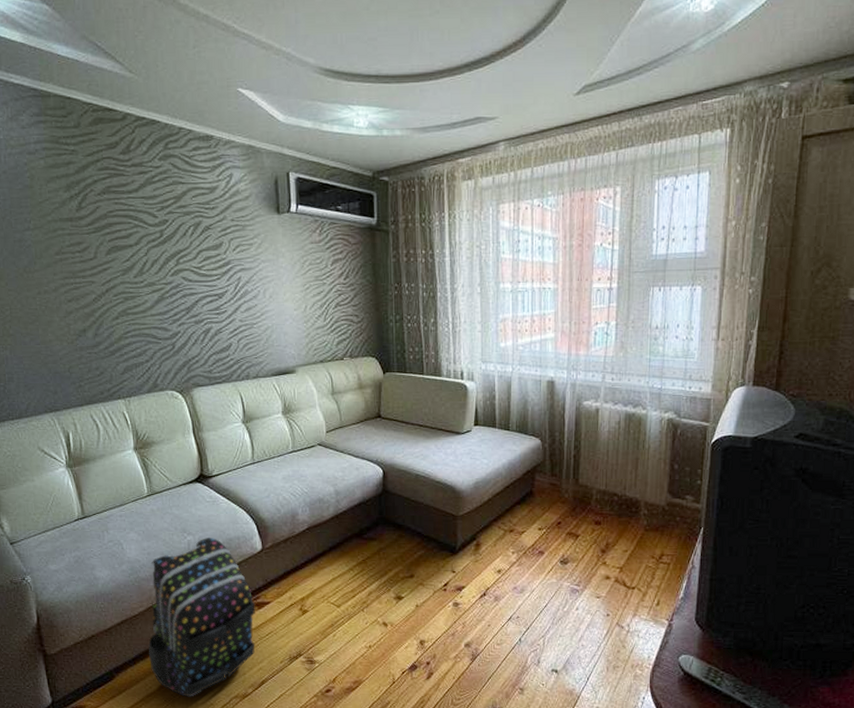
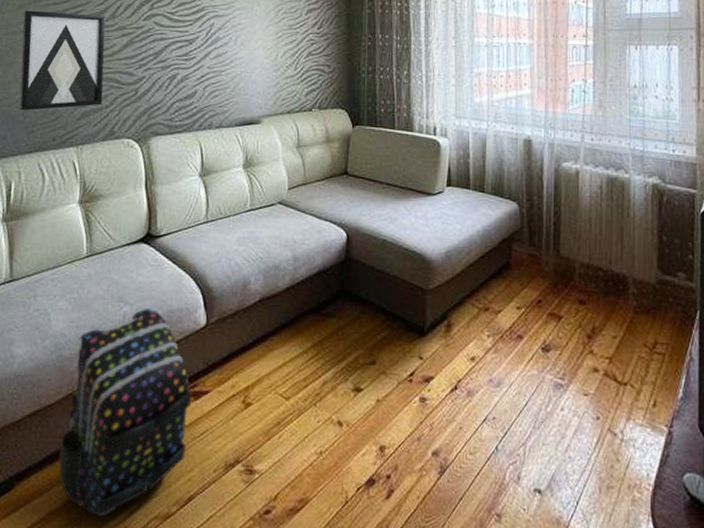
wall art: none [52,269,142,367] -> present [19,10,106,110]

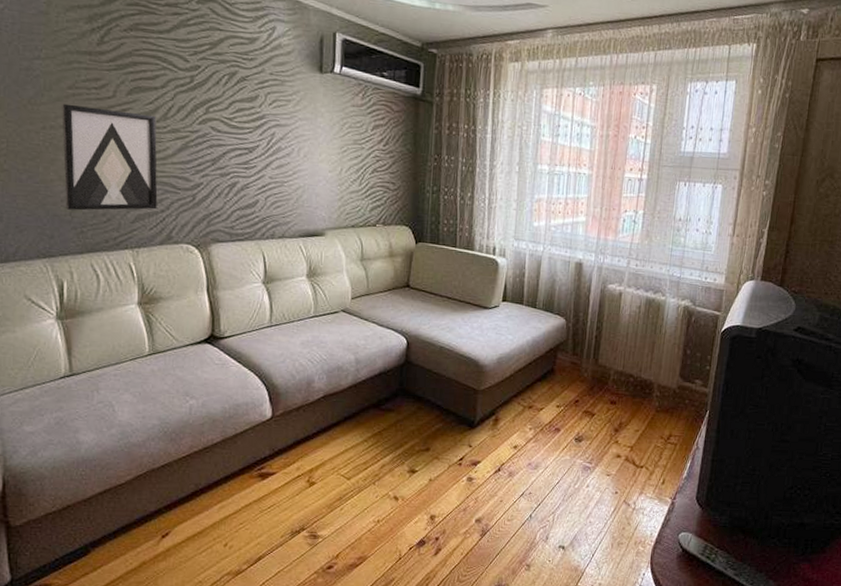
backpack: present [59,309,191,517] -> none [133,402,259,574]

